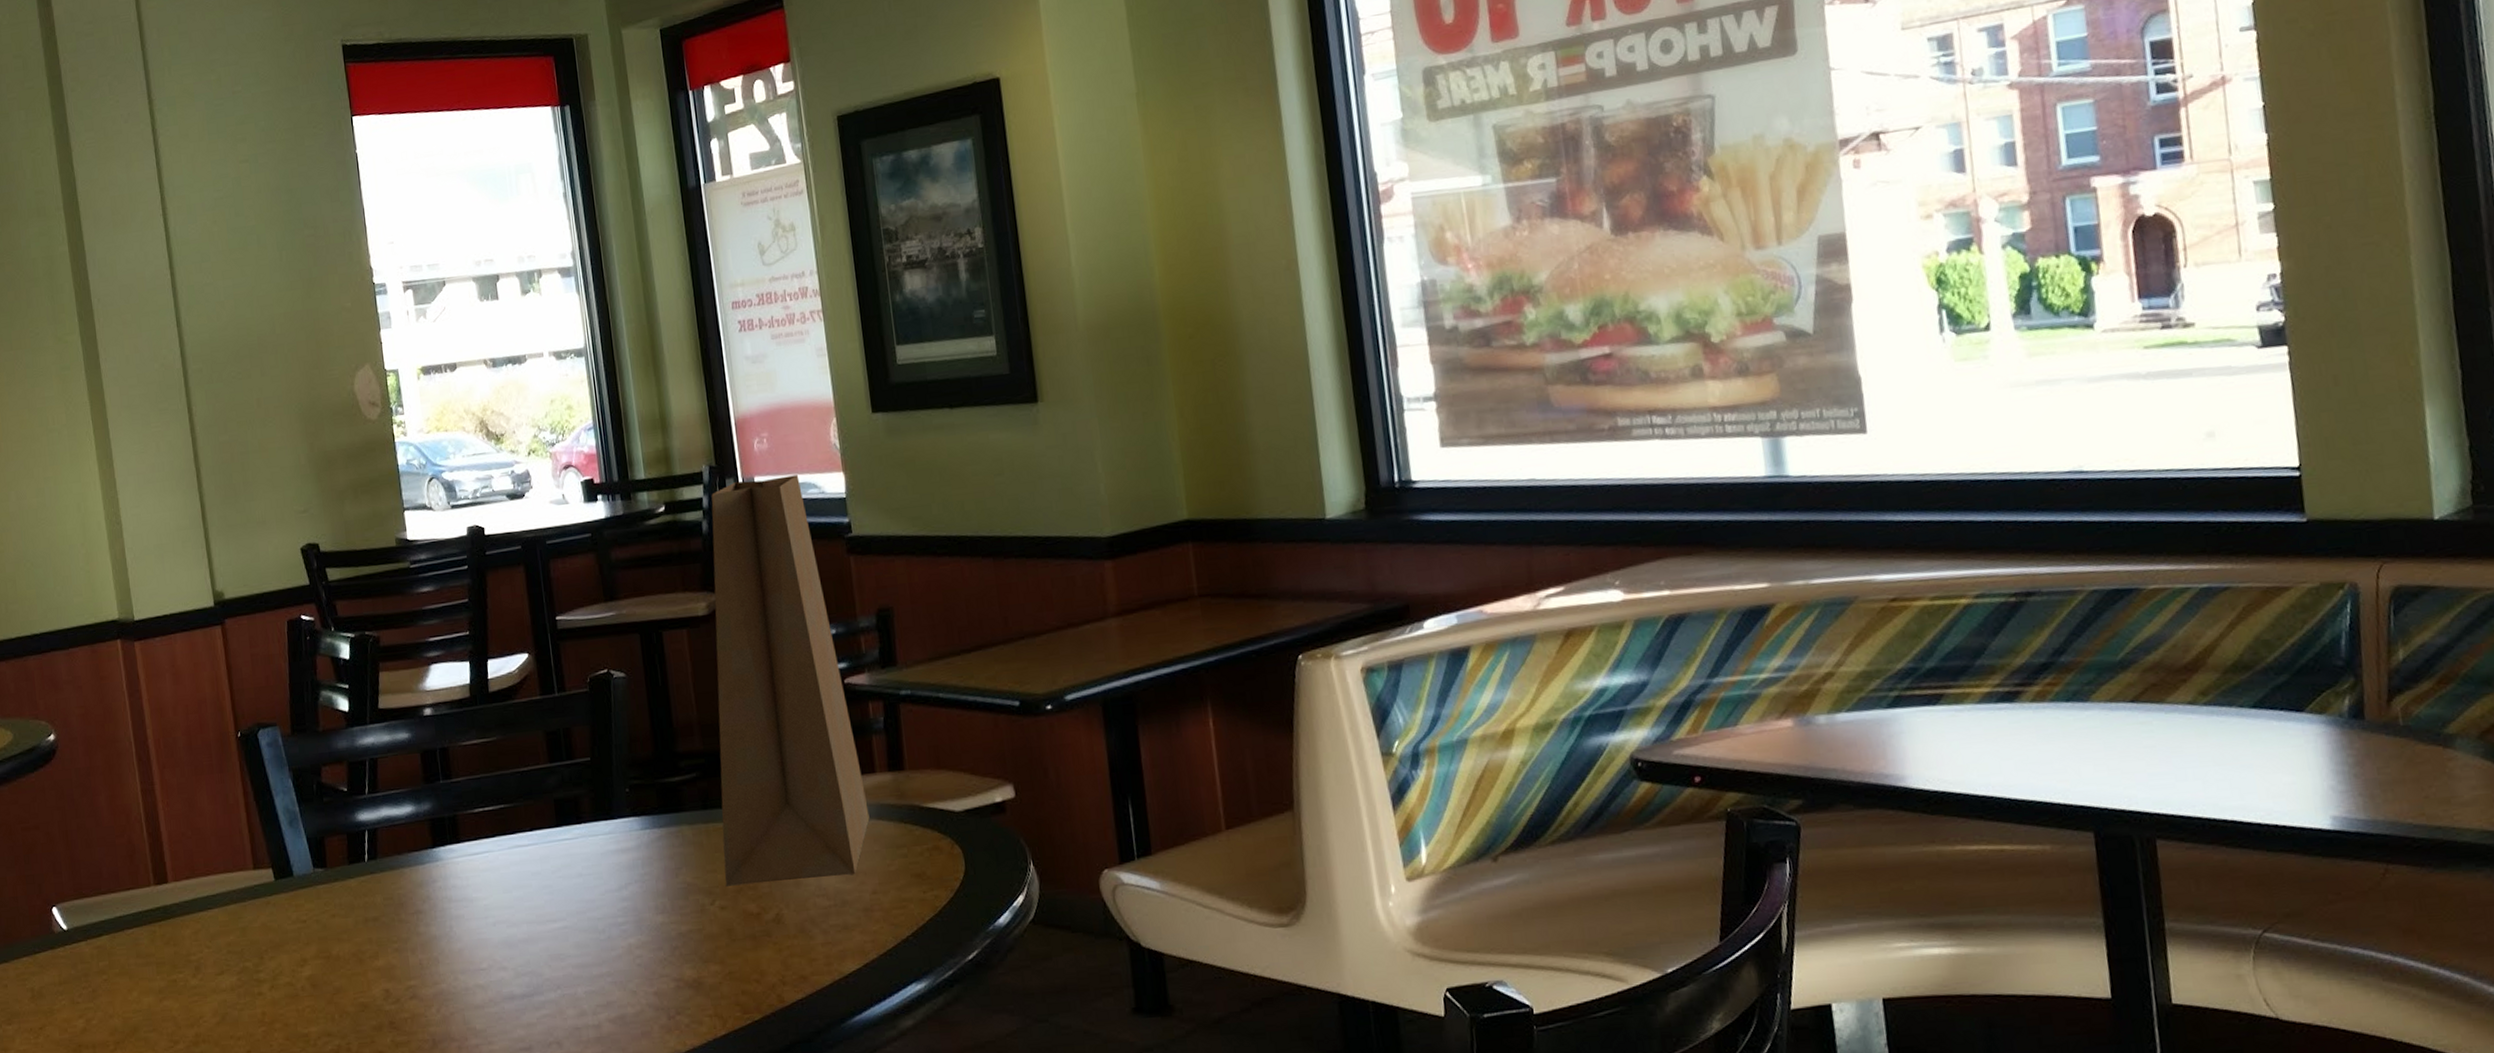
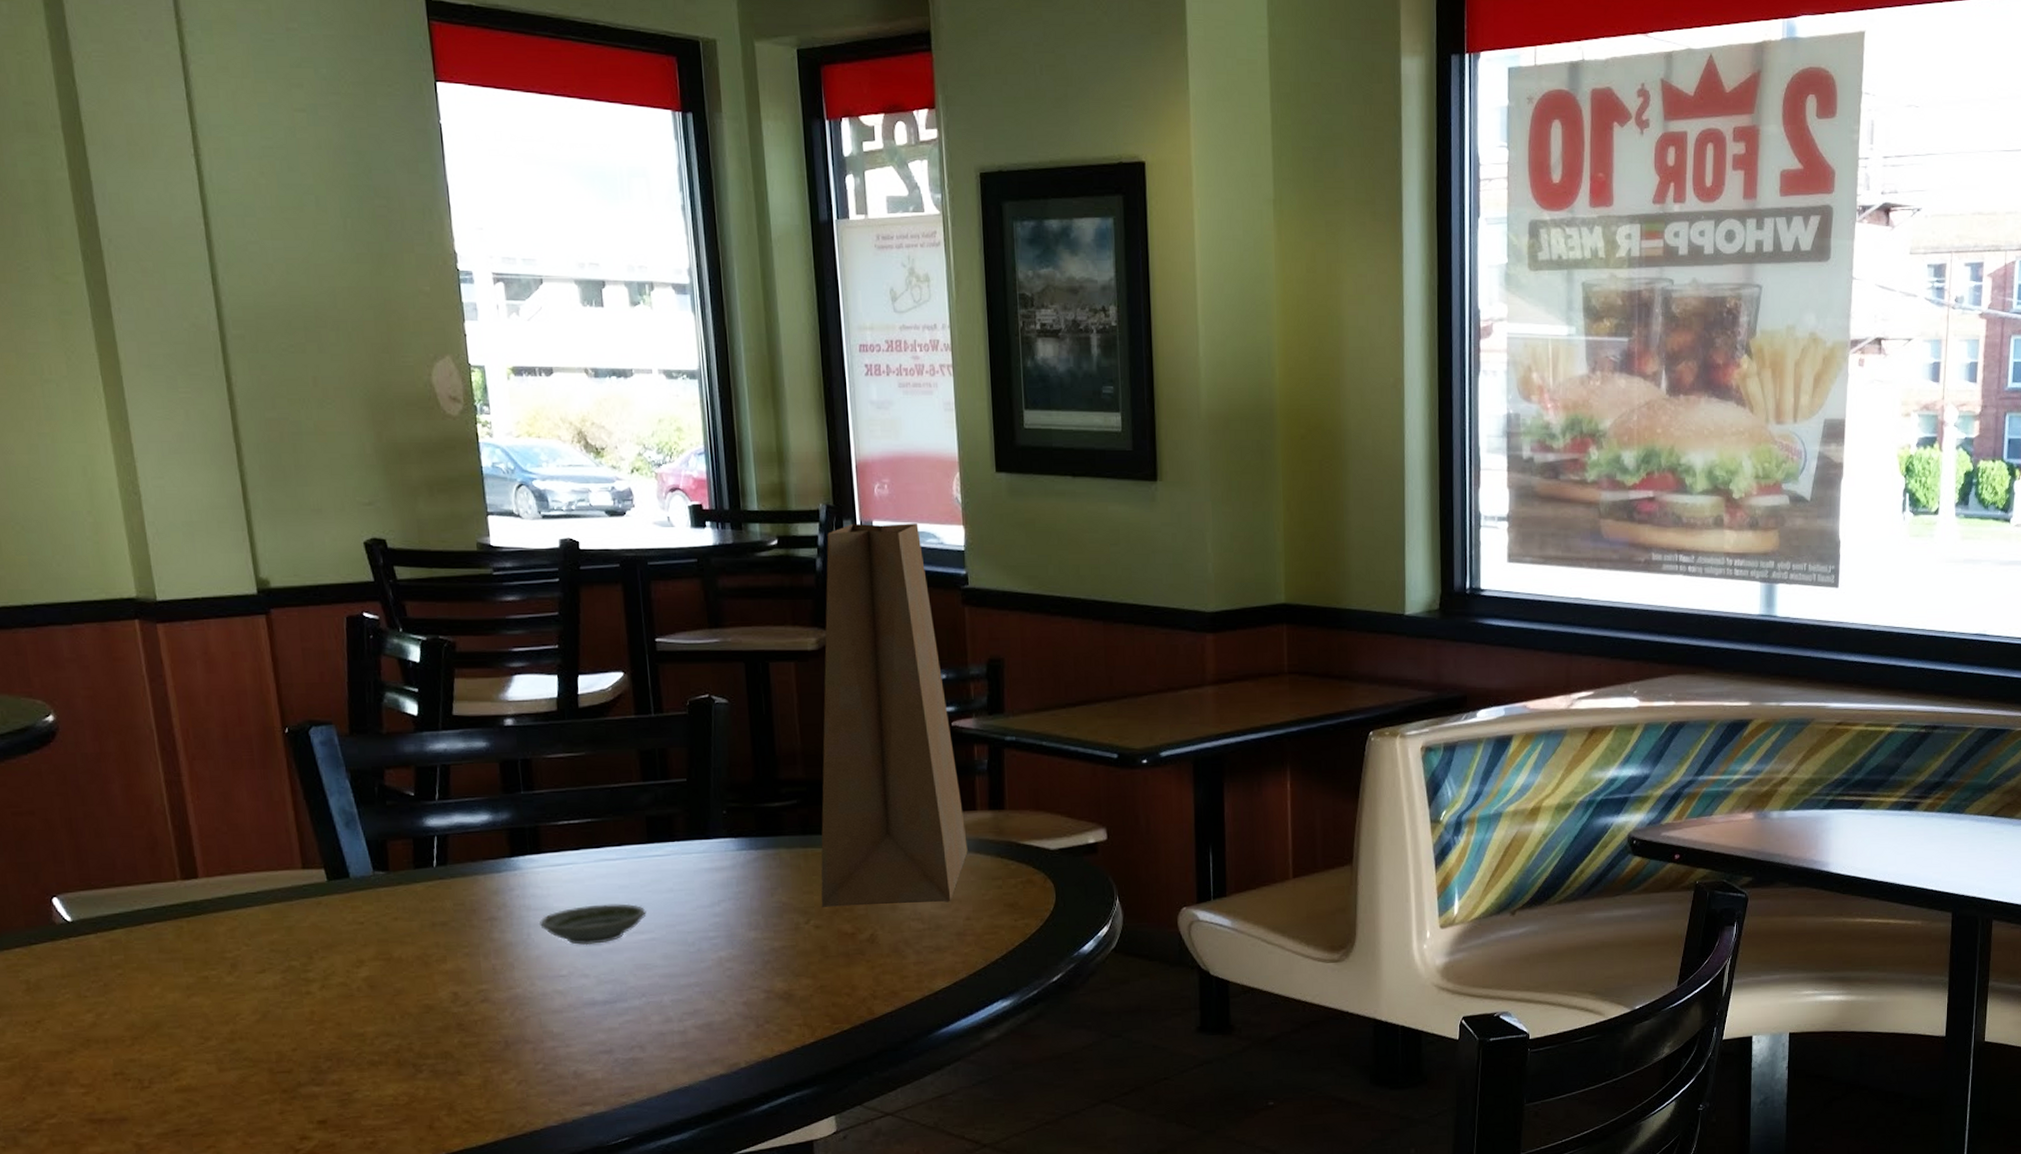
saucer: none [460,891,558,937] -> present [540,903,646,946]

